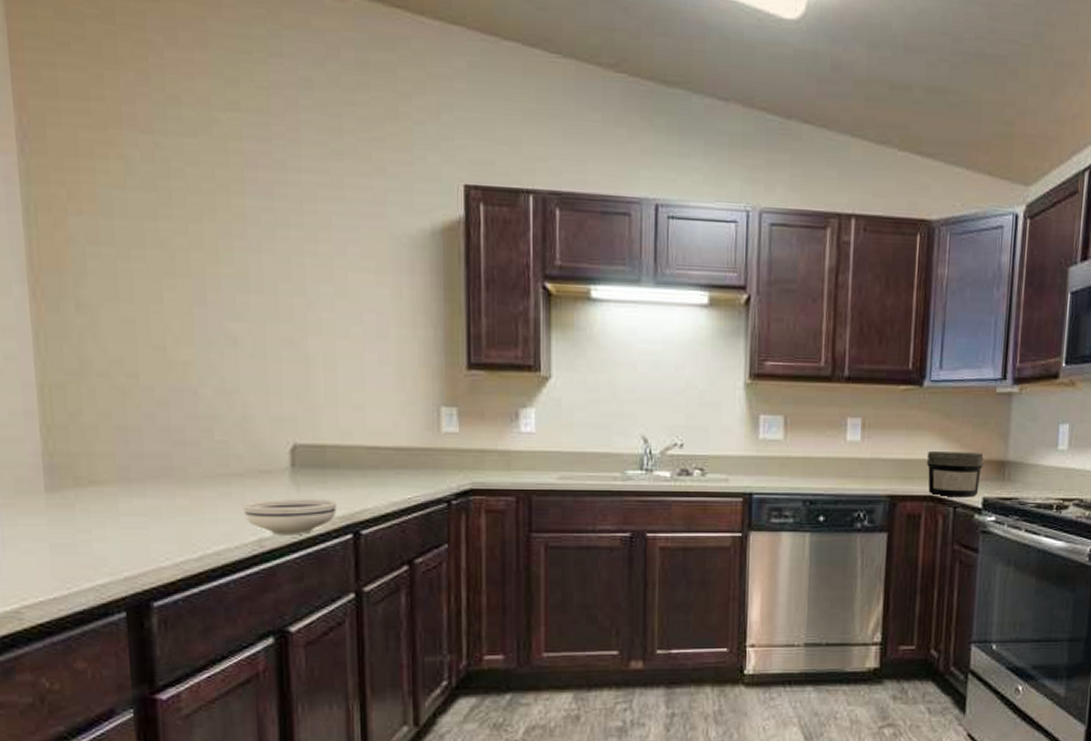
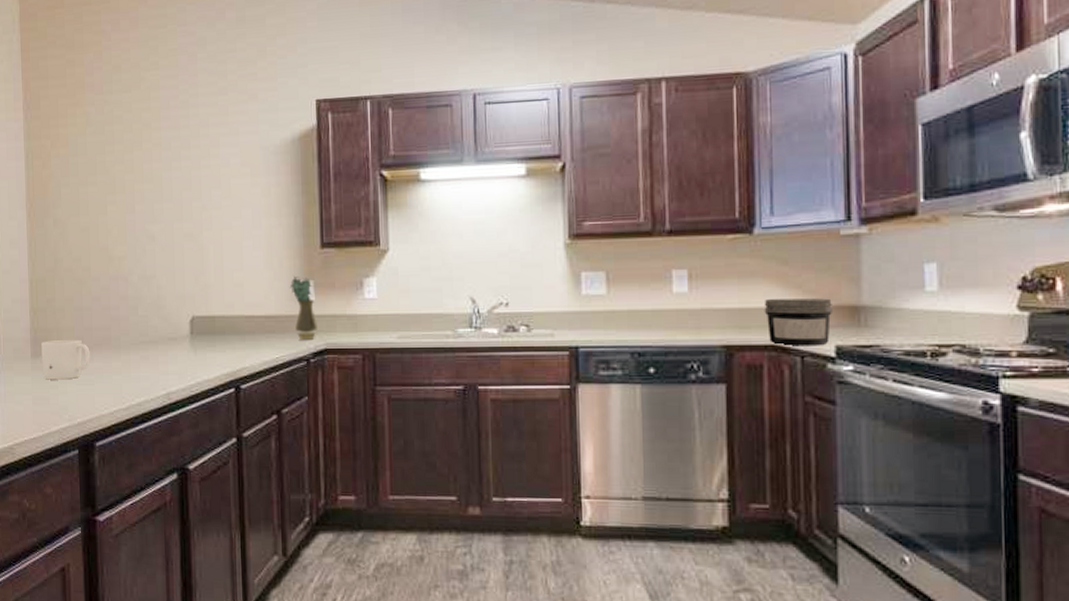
mug: none [61,468,142,522] -> present [41,339,90,380]
bowl: present [242,498,337,535] -> none [157,359,223,390]
vase: none [426,400,461,478] -> present [289,275,317,340]

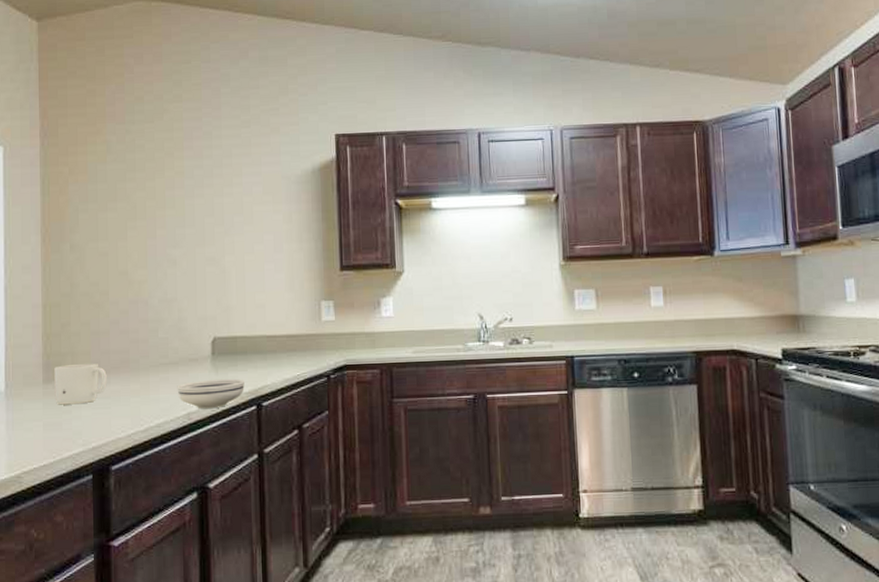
bowl: none [157,359,223,390] -> present [177,378,245,409]
vase: present [289,275,317,340] -> none [310,296,337,357]
jar: present [764,298,832,346] -> none [724,309,778,350]

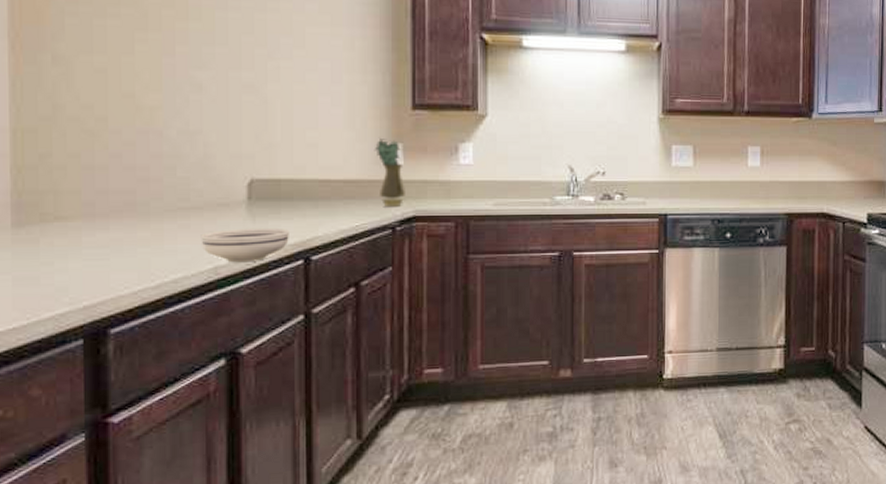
mug: present [54,363,107,405] -> none [28,204,104,255]
vase: none [310,296,337,357] -> present [374,137,405,206]

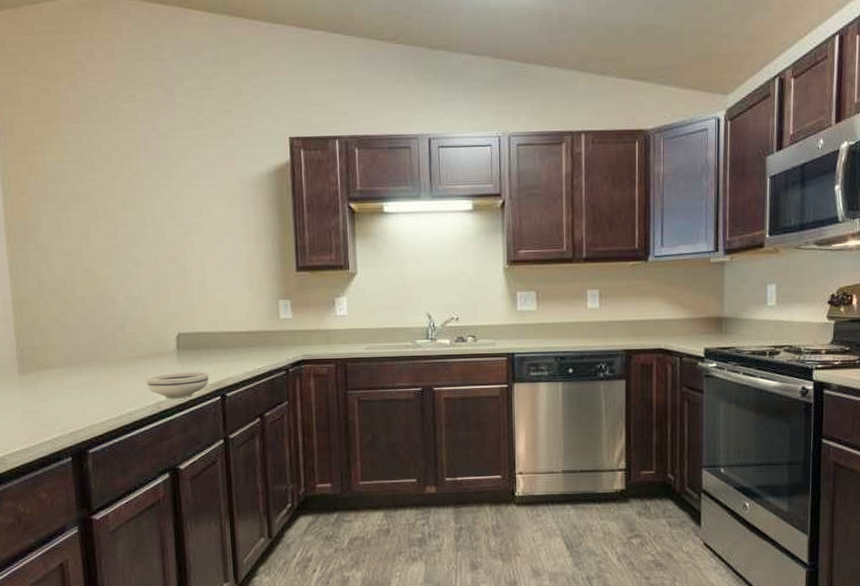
vase: present [374,137,405,206] -> none [268,295,295,352]

